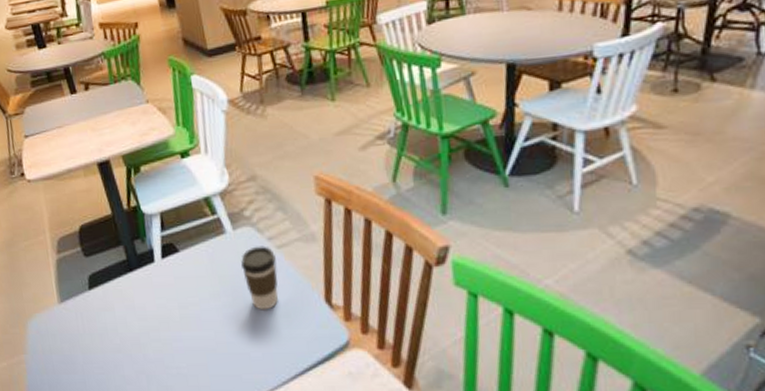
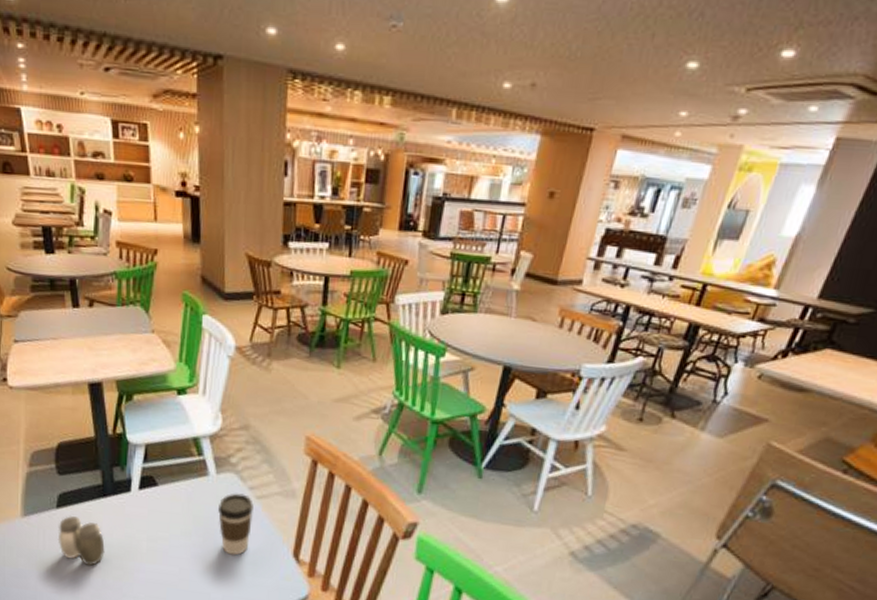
salt and pepper shaker: none [94,295,141,342] -> present [57,516,105,566]

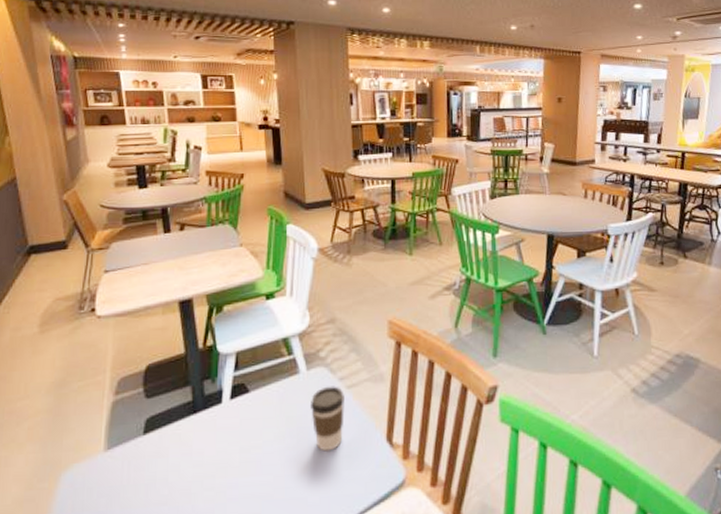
salt and pepper shaker: present [57,516,105,566] -> none [144,440,195,492]

